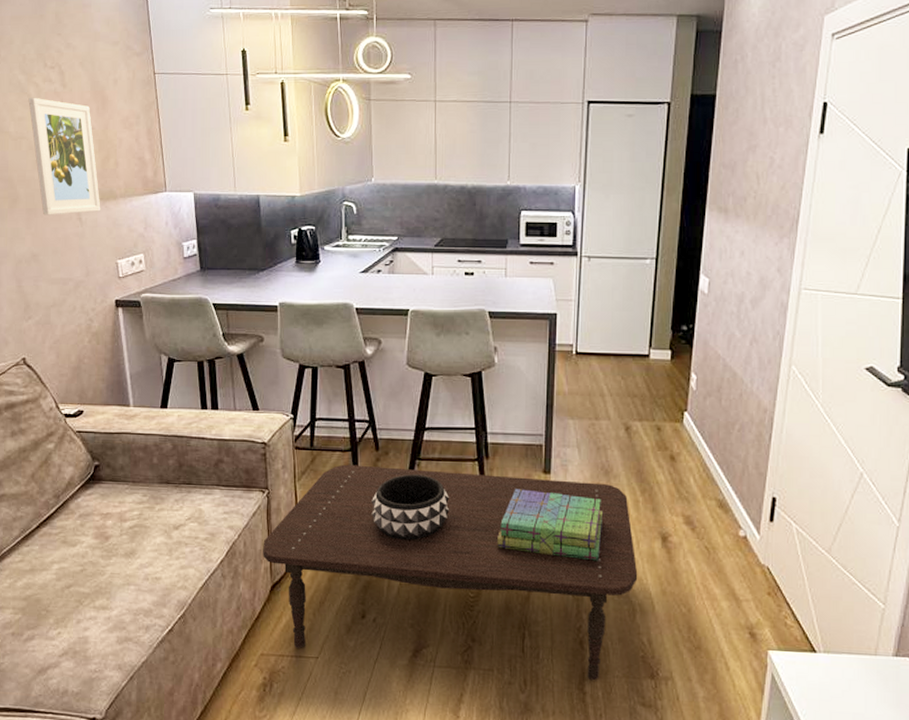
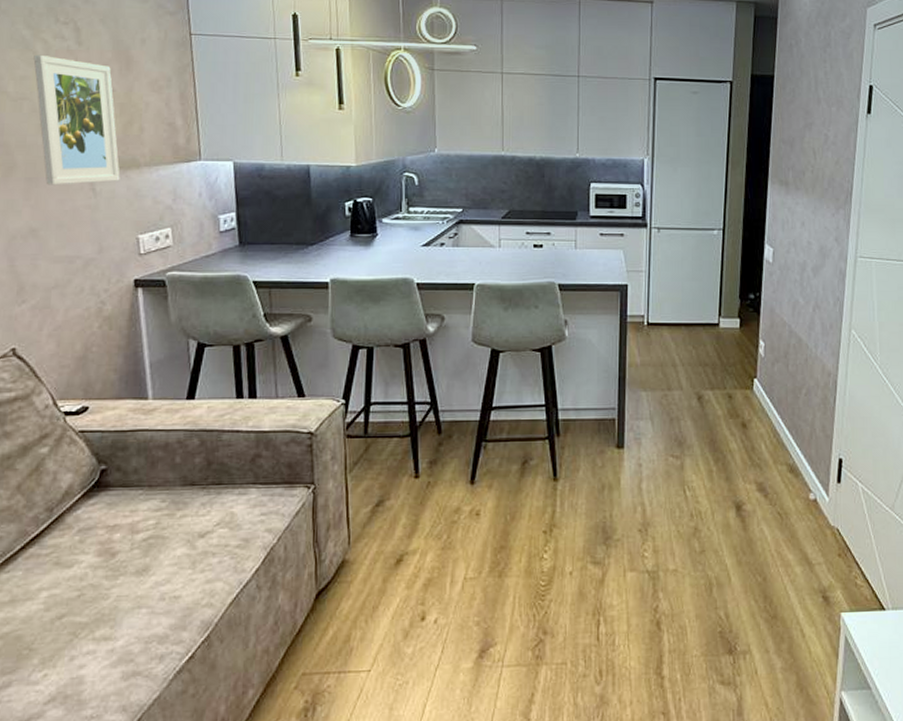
coffee table: present [263,464,638,681] -> none [307,451,714,663]
decorative bowl: present [371,474,449,540] -> none [433,457,518,530]
stack of books: present [497,489,604,561] -> none [570,466,678,536]

